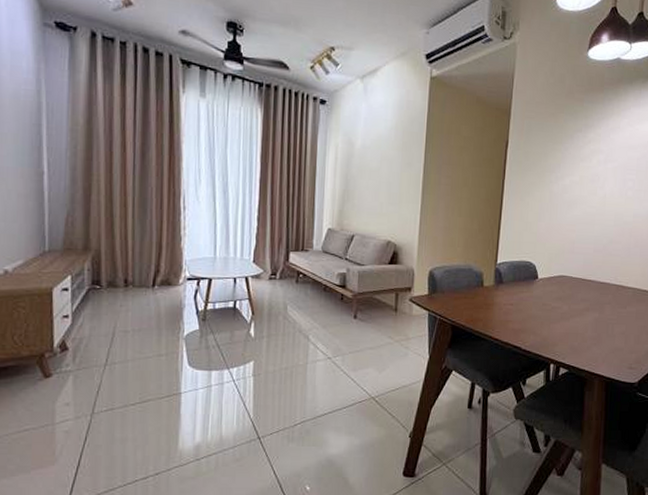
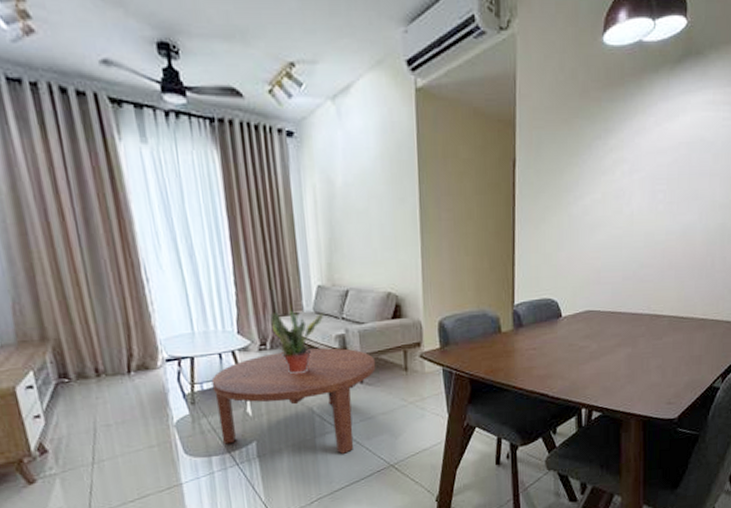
coffee table: none [223,283,370,382] -> present [211,347,376,454]
potted plant: none [283,240,331,304] -> present [270,302,324,375]

